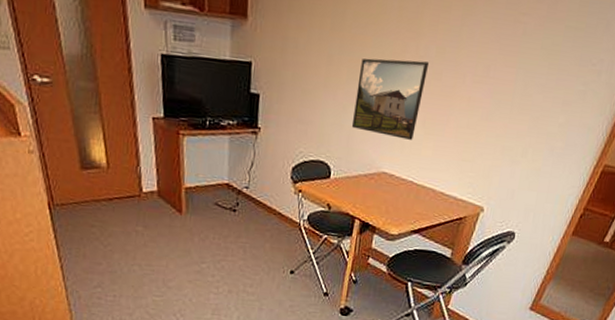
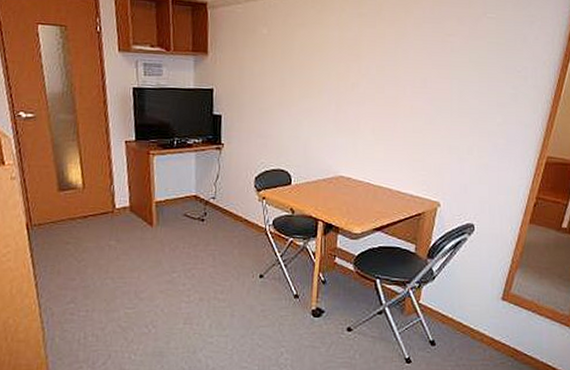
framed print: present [351,58,428,140] -> none [307,78,371,146]

